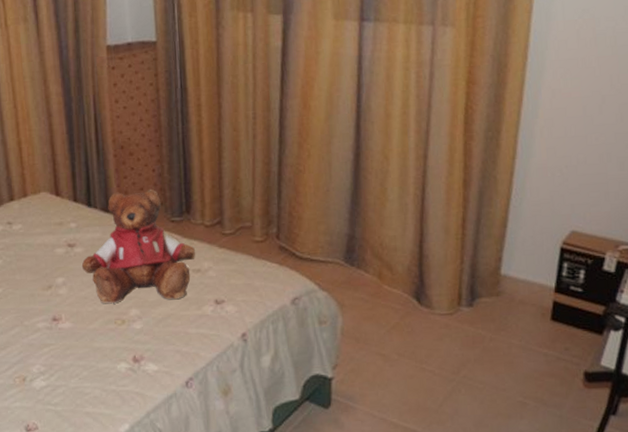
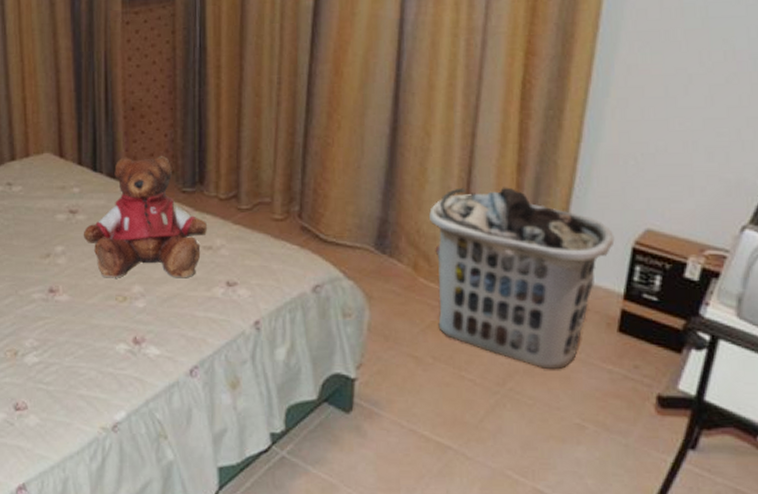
clothes hamper: none [389,201,546,357] -> present [428,187,615,370]

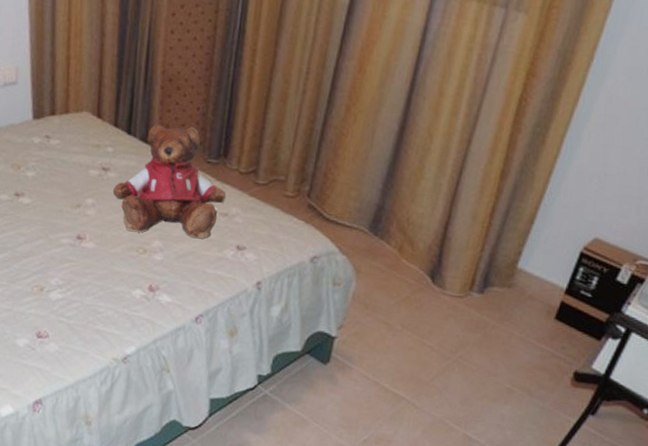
clothes hamper: present [428,187,615,370] -> none [411,186,568,345]

